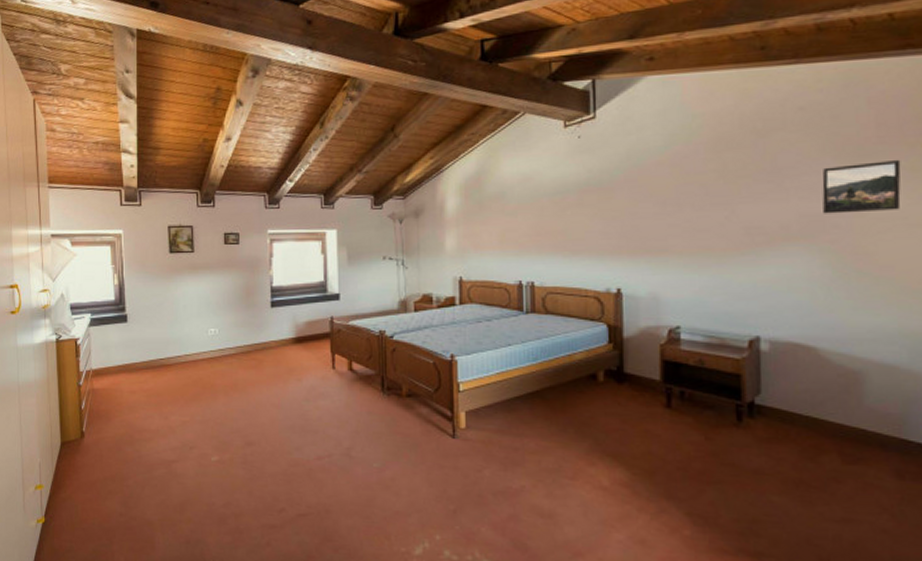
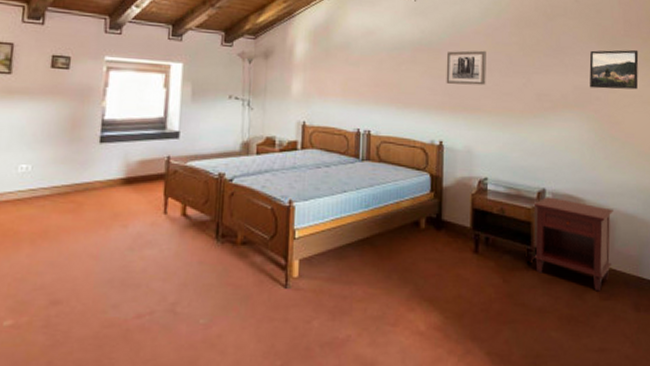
wall art: none [621,183,674,225] -> present [446,50,486,86]
nightstand: none [743,346,862,454] -> present [533,197,613,292]

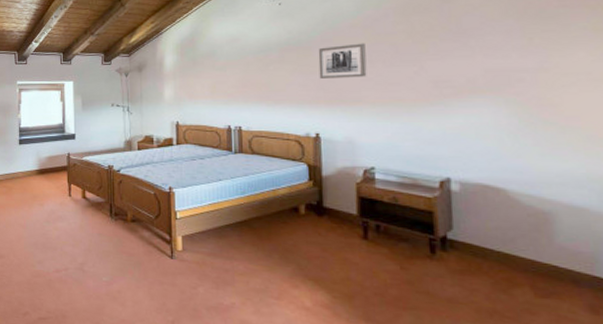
nightstand: present [533,197,613,292] -> none [435,186,551,288]
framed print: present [589,49,639,90] -> none [506,20,584,70]

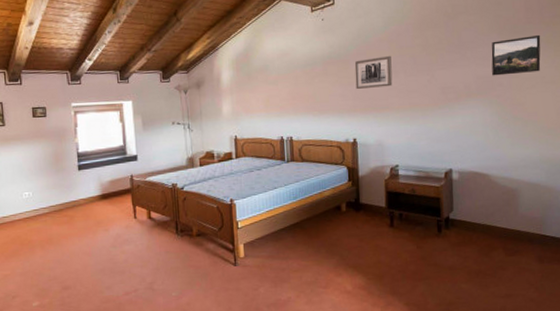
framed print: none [506,20,584,70] -> present [491,34,541,76]

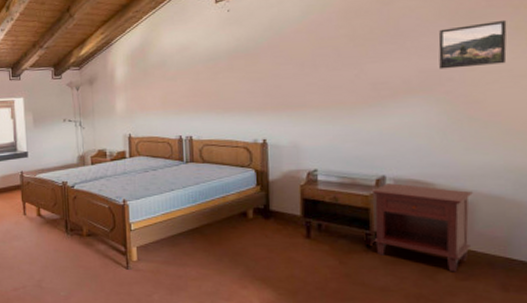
wall art: present [354,55,393,89] -> none [265,47,311,85]
nightstand: none [441,175,517,250] -> present [371,183,473,272]

